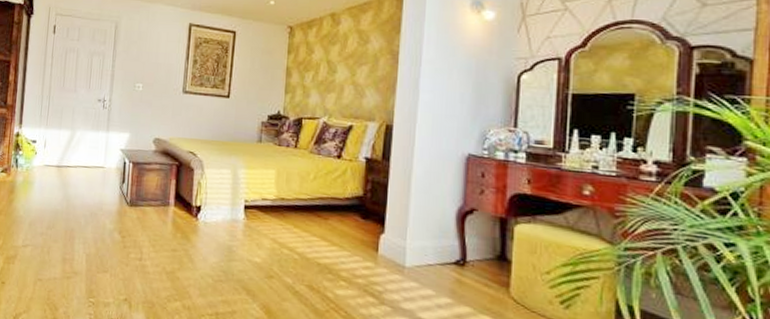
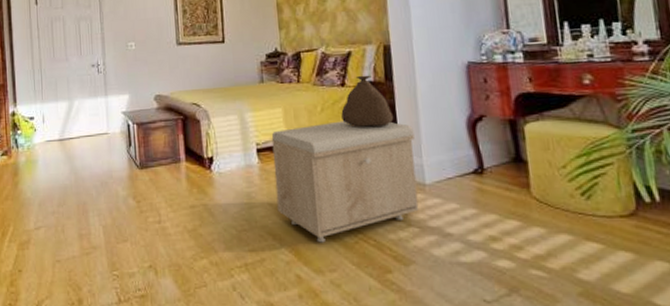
storage bench: none [255,191,402,306] -> present [271,121,419,243]
bag: none [332,150,385,205] -> present [341,75,394,128]

